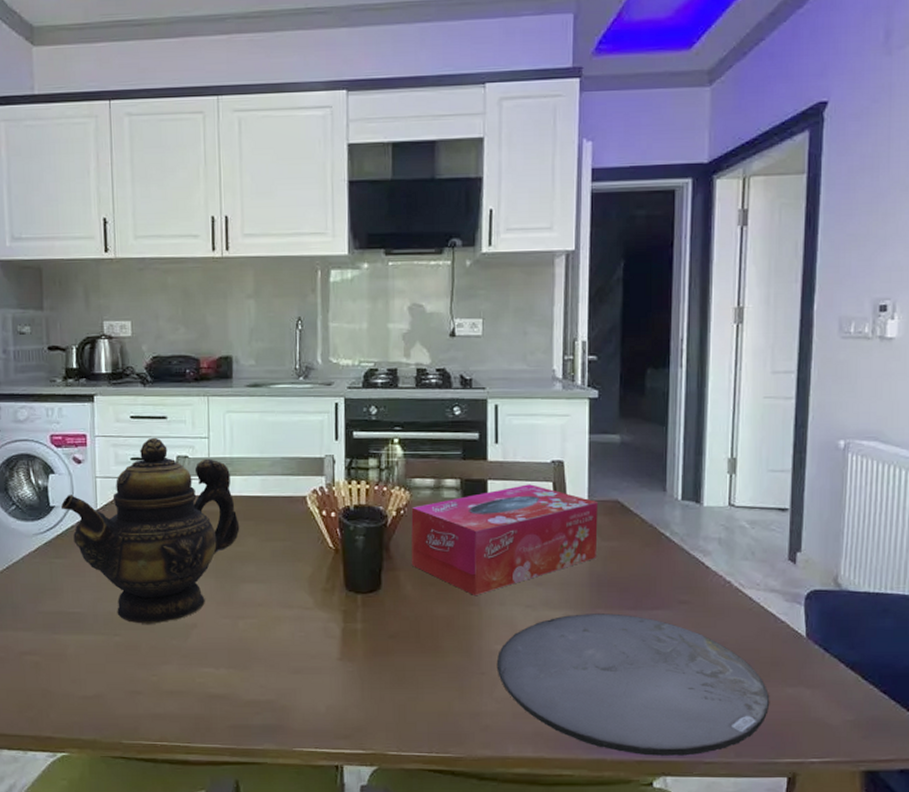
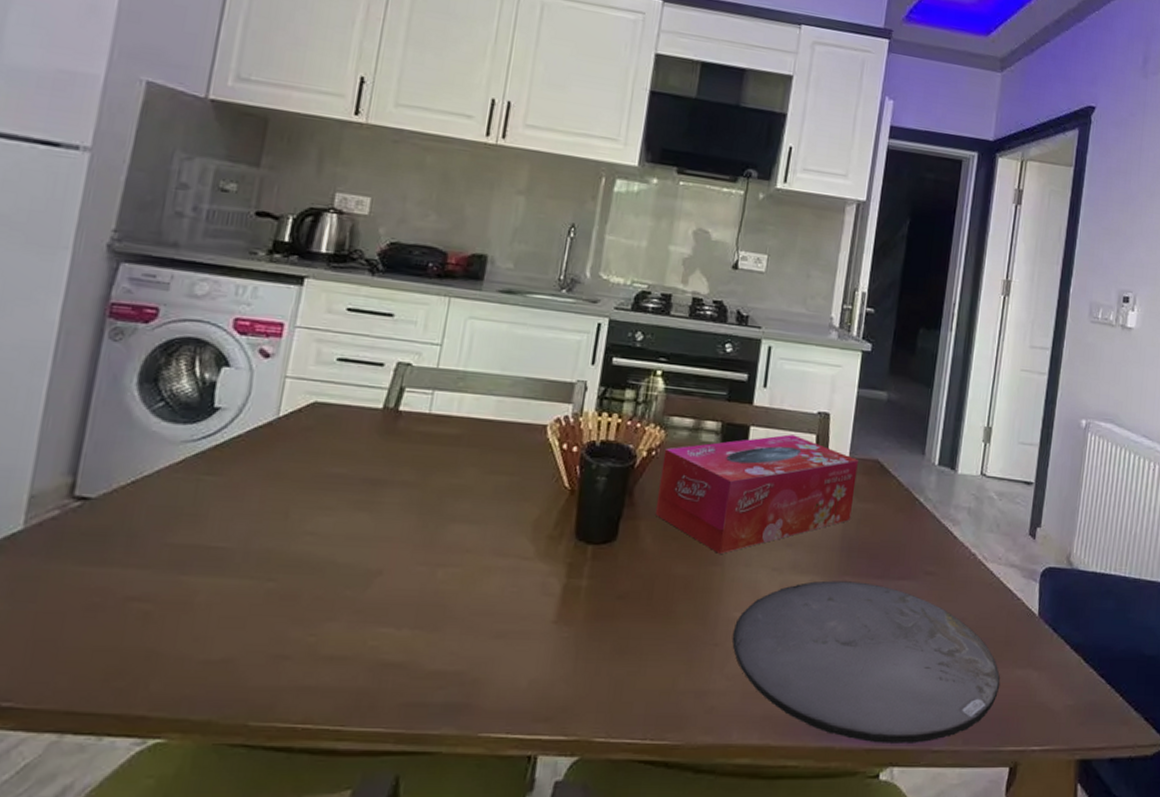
teapot: present [61,437,240,625] -> none [230,336,461,569]

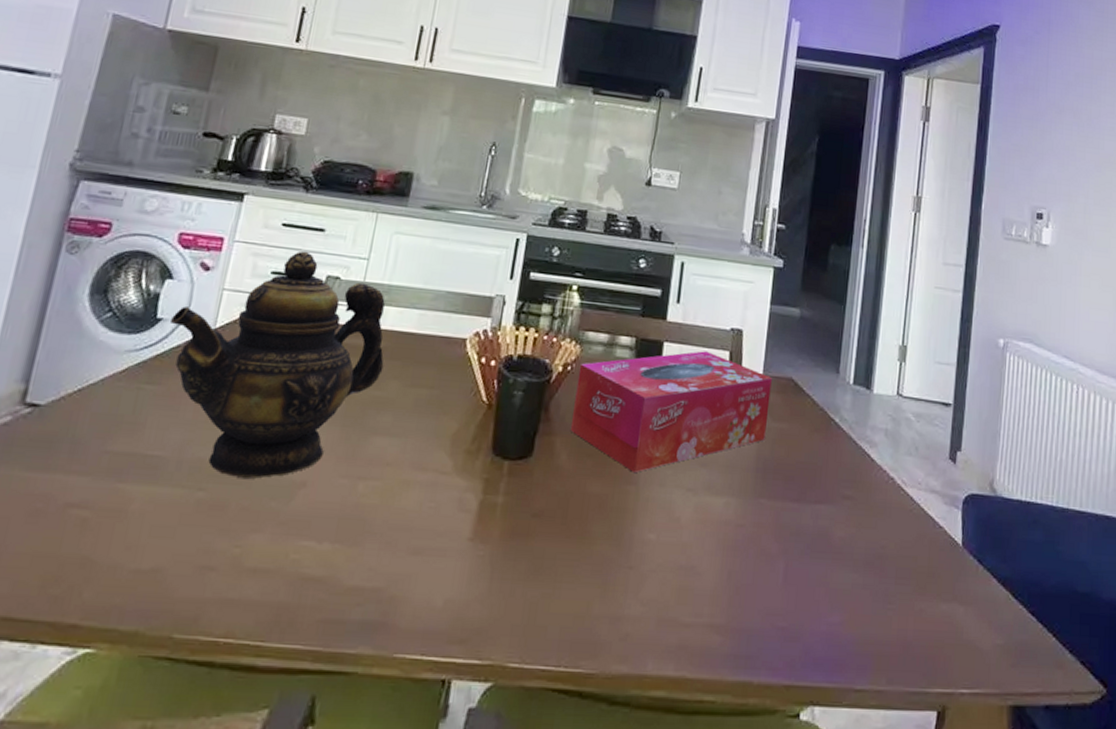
teapot: none [230,336,461,569] -> present [171,250,385,480]
plate: present [732,580,1001,743] -> none [647,503,925,681]

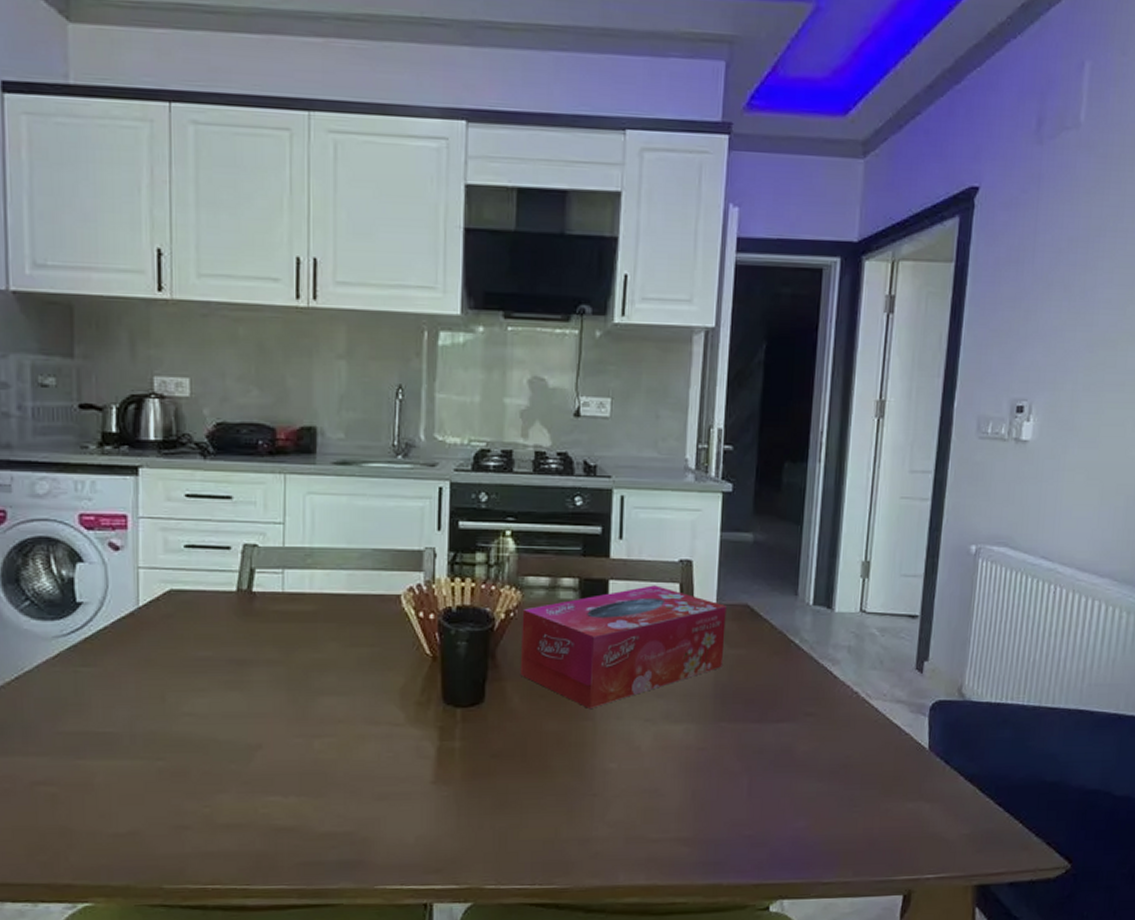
teapot: present [171,250,385,480] -> none [92,521,319,747]

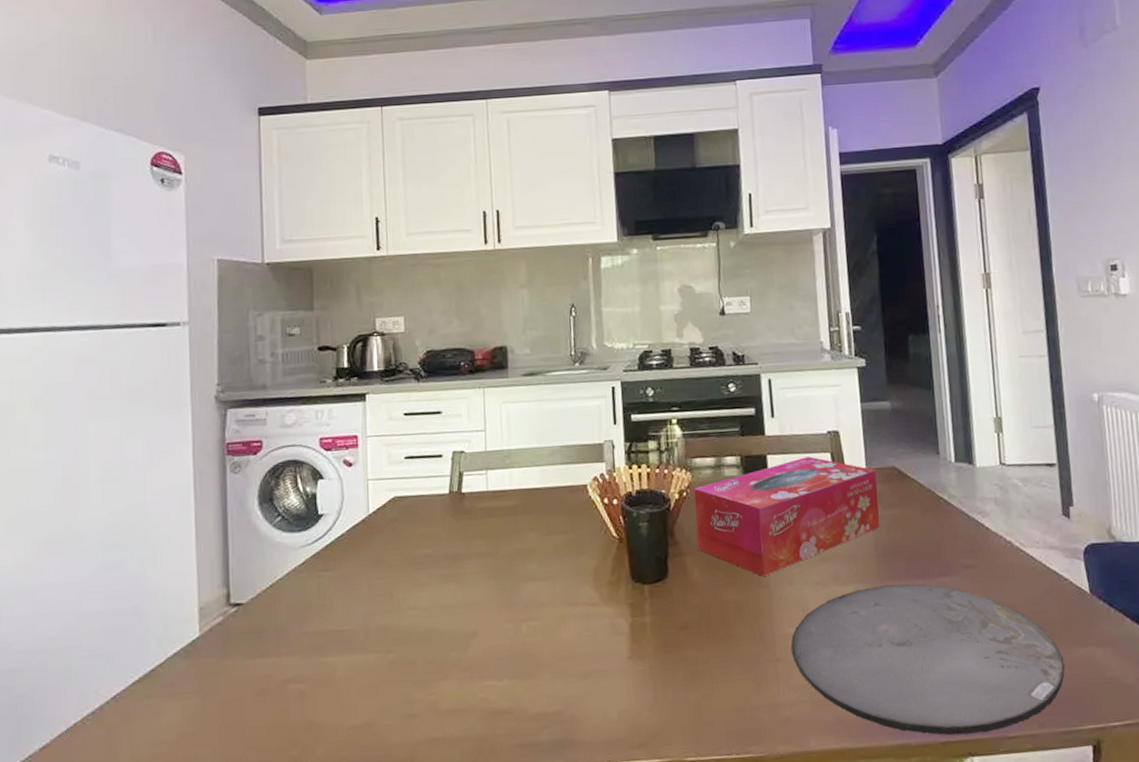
plate: none [610,727,890,879] -> present [791,584,1065,736]

